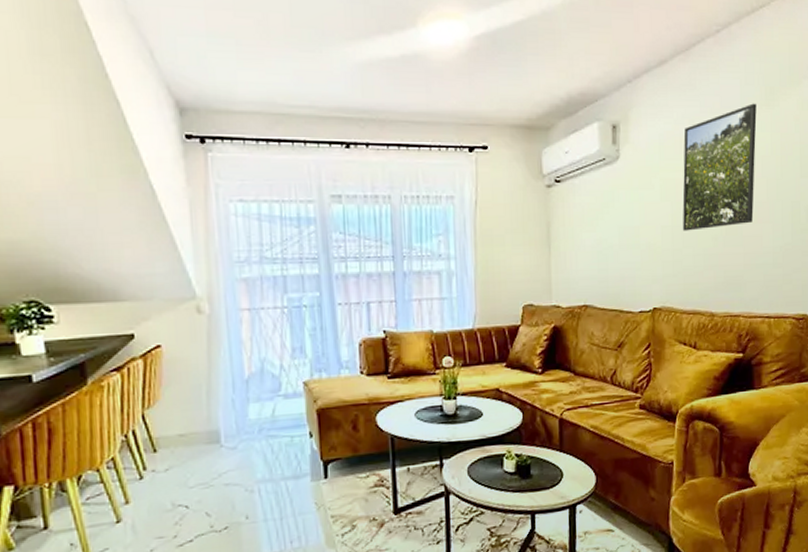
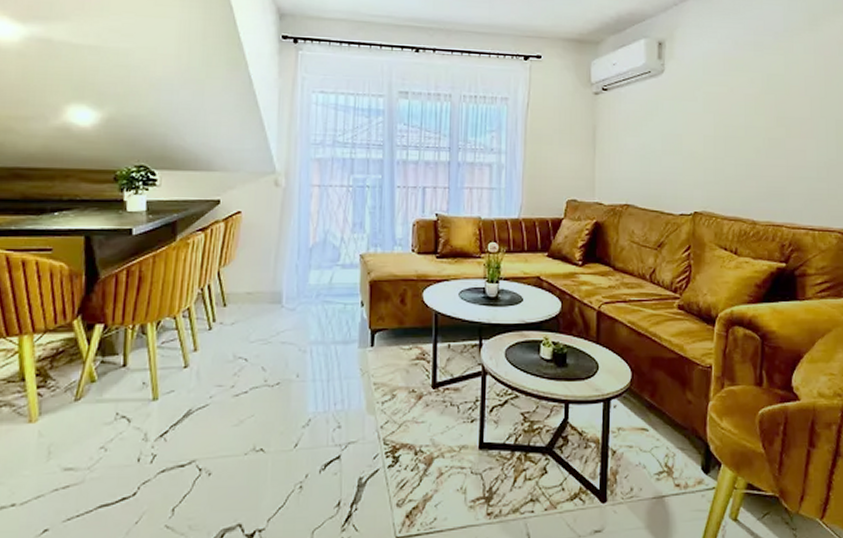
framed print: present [682,103,757,231] -> none [725,28,800,142]

